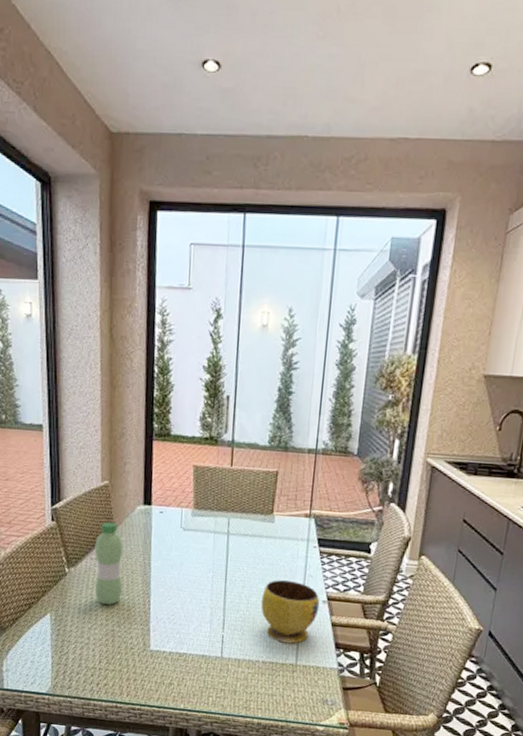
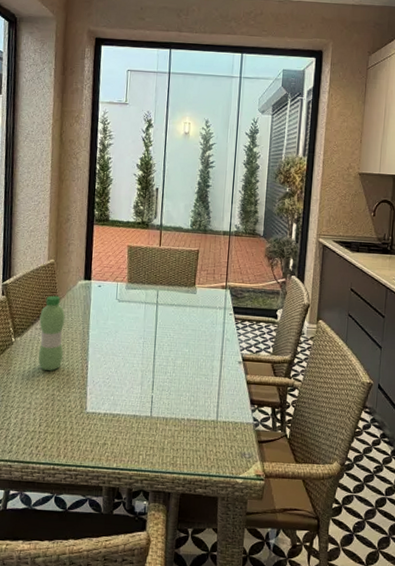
bowl: present [261,580,320,644] -> none [185,344,236,402]

